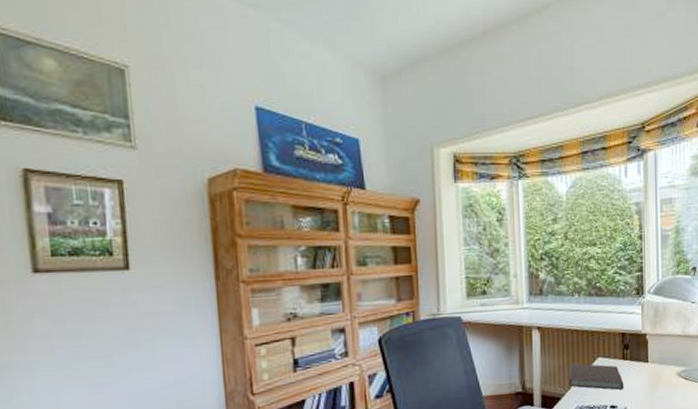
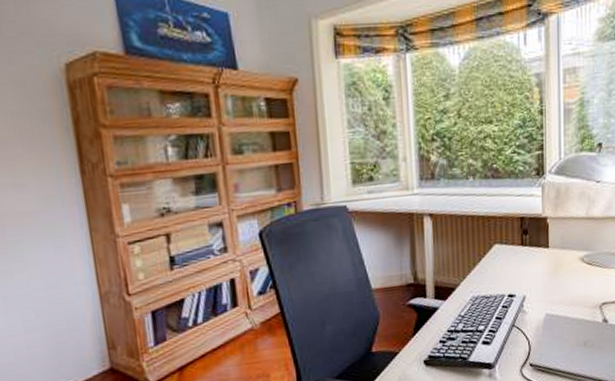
notebook: present [568,363,624,390] -> none [463,251,523,278]

